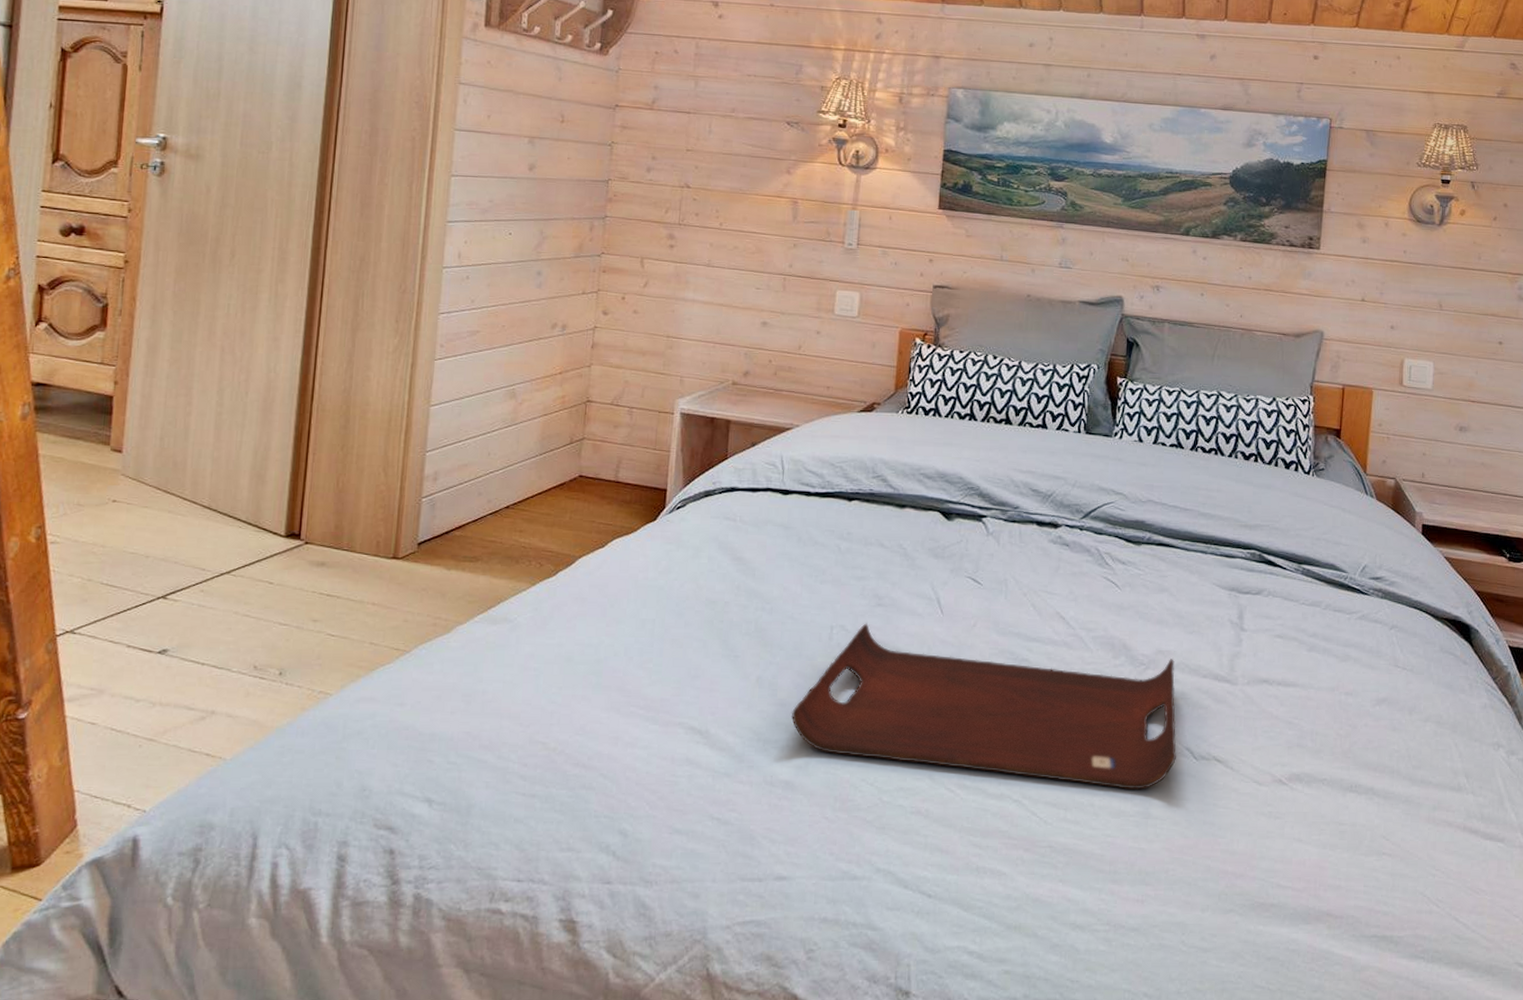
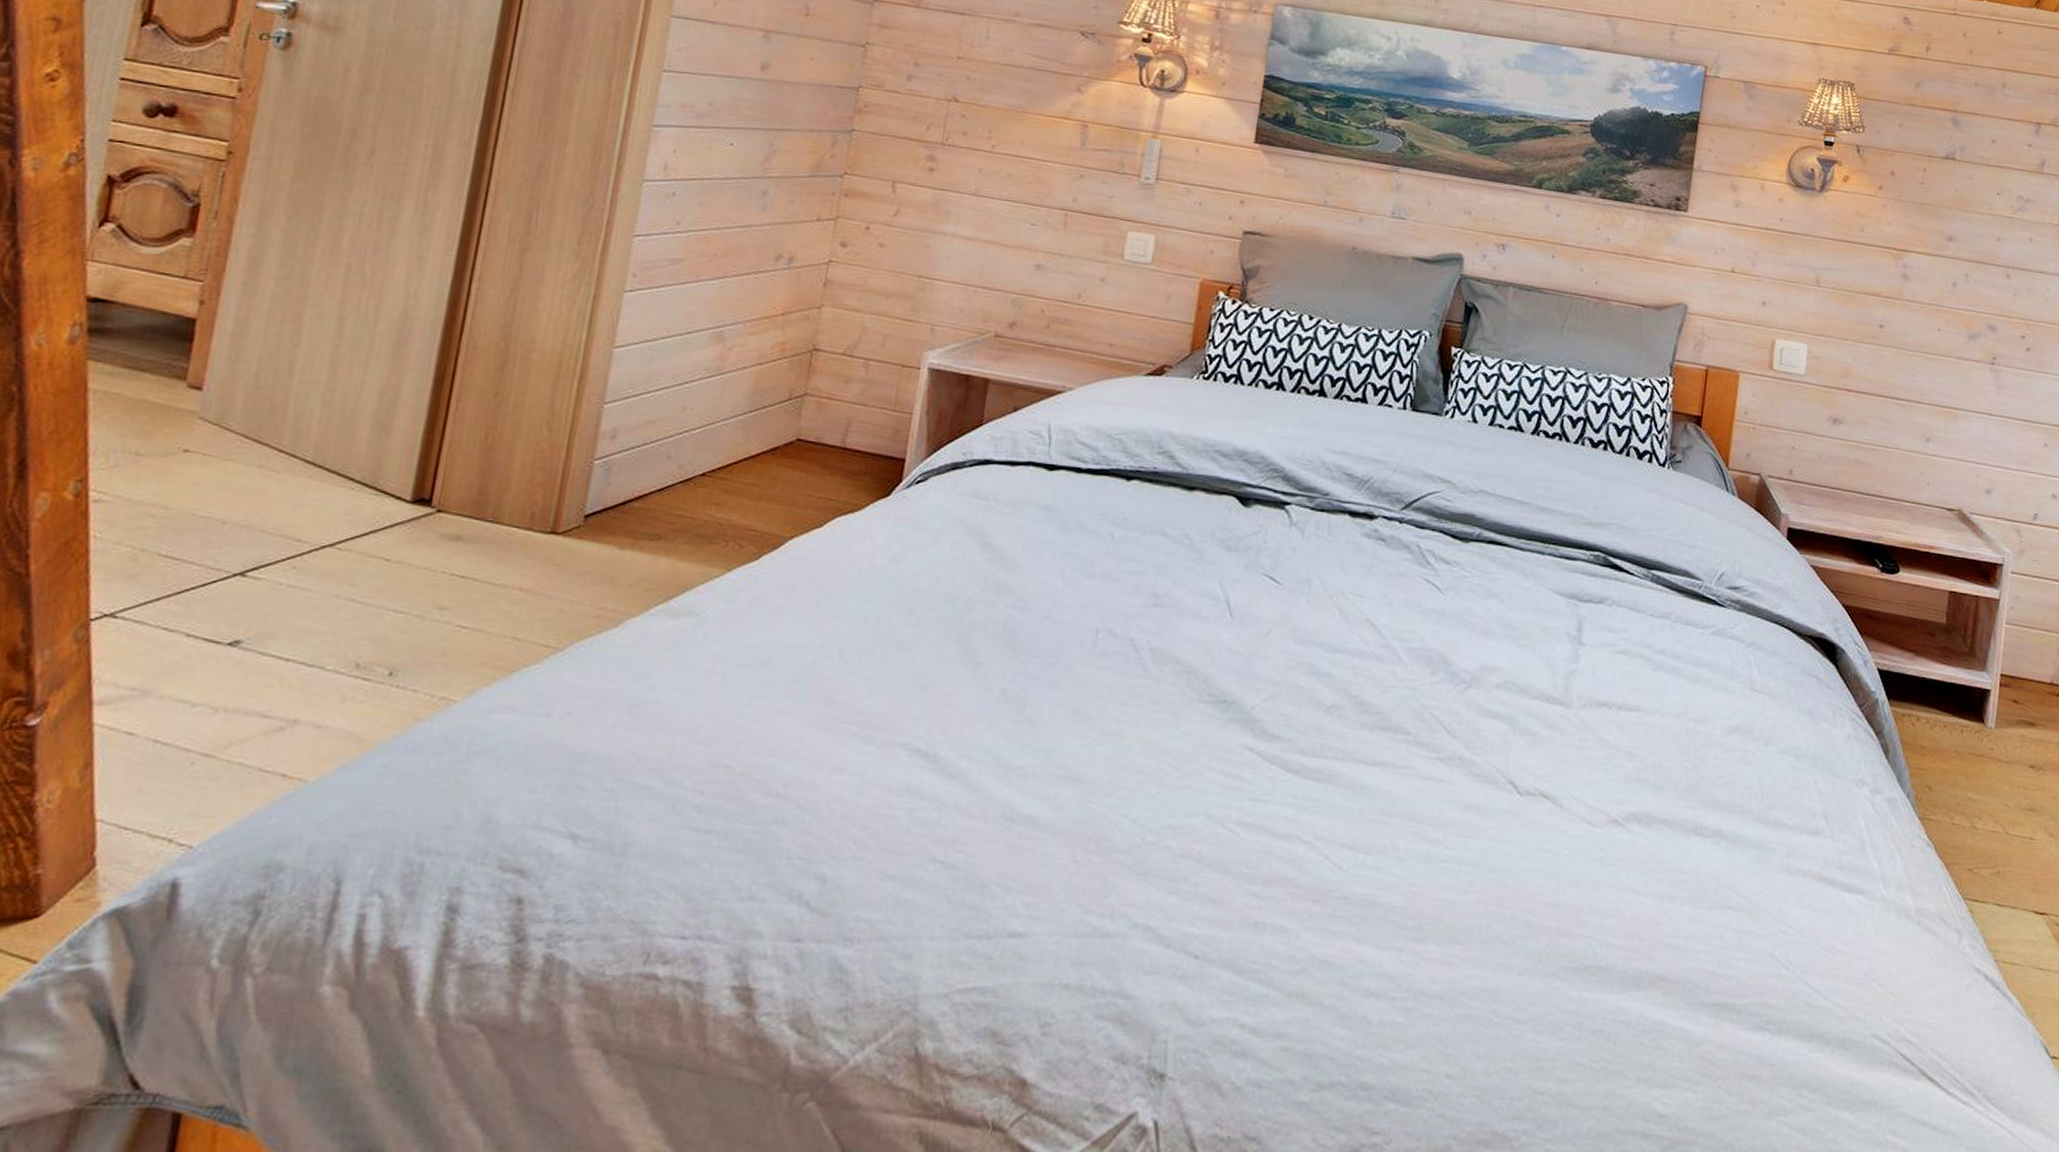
serving tray: present [791,623,1176,791] -> none [1040,626,1501,831]

